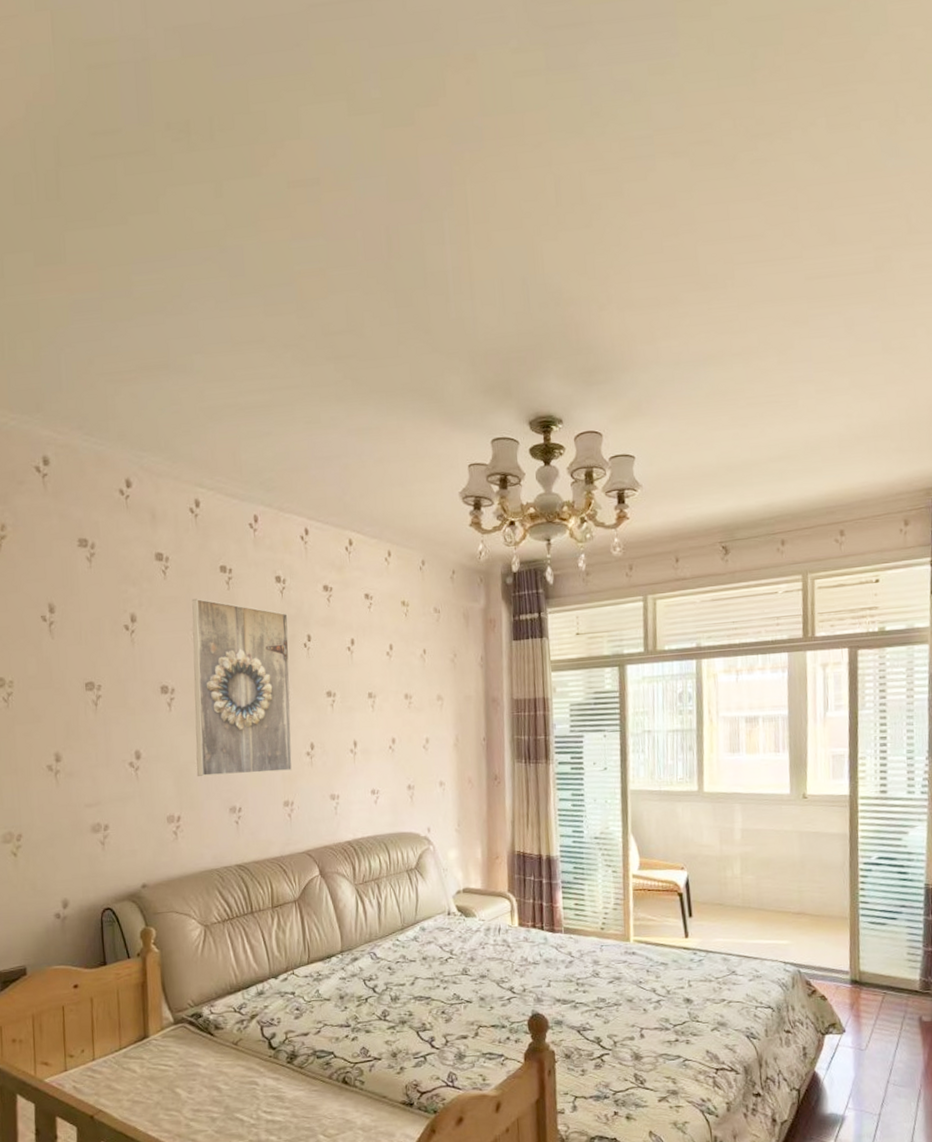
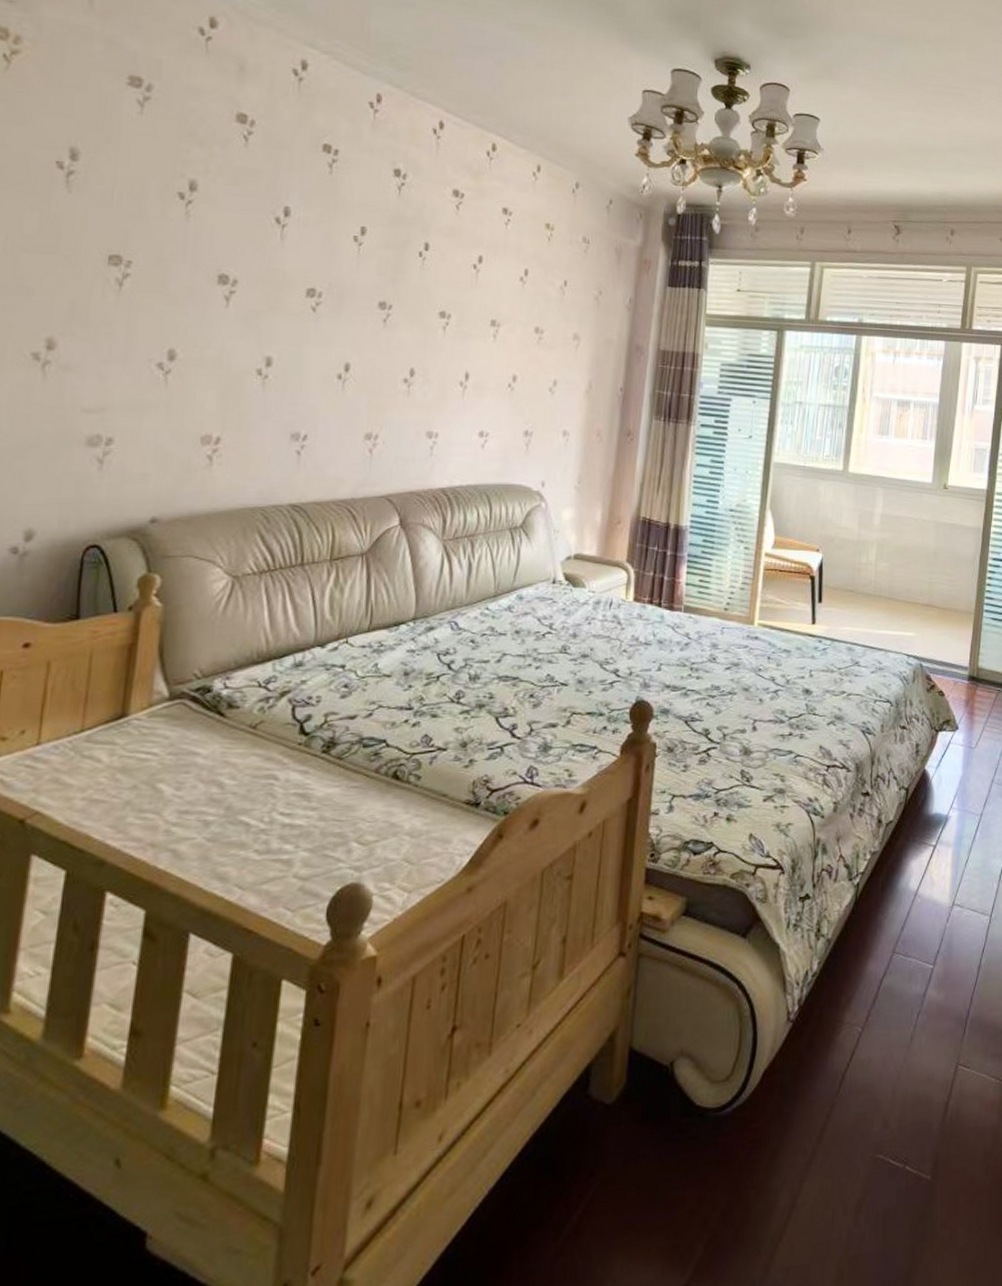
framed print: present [192,598,293,777] -> none [252,176,403,399]

